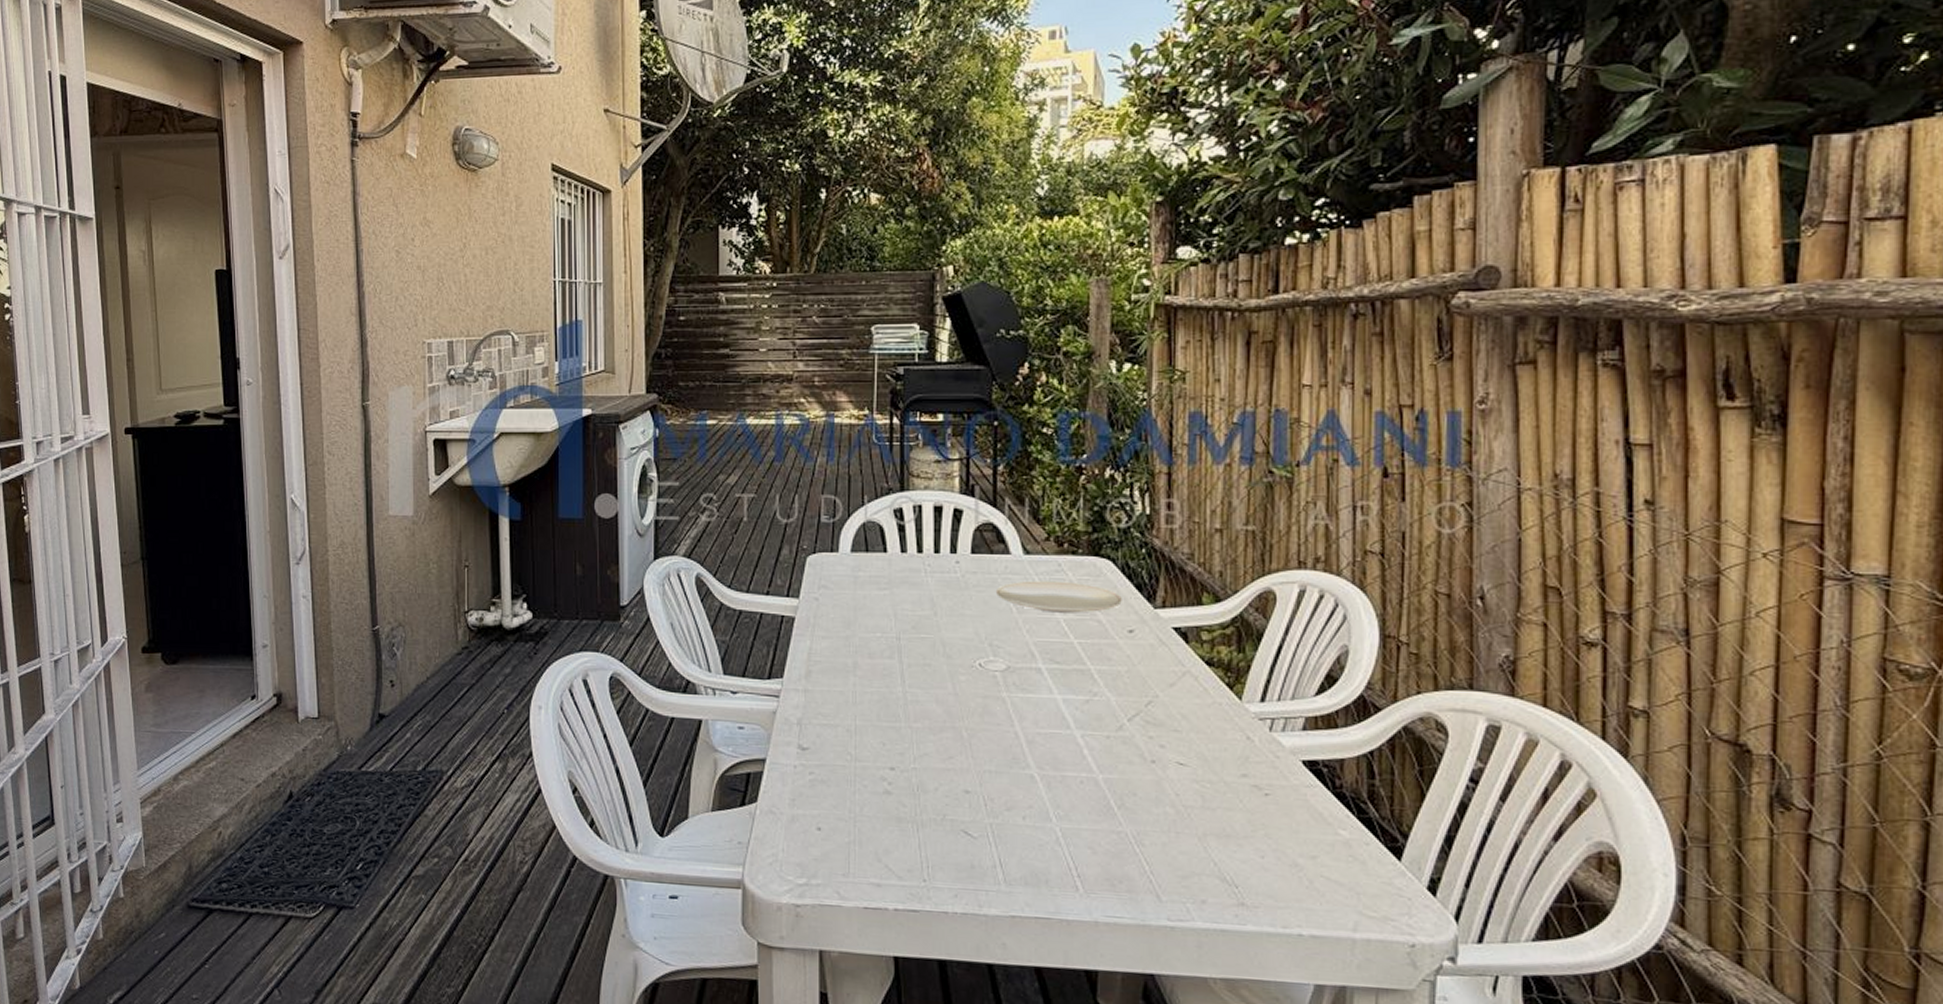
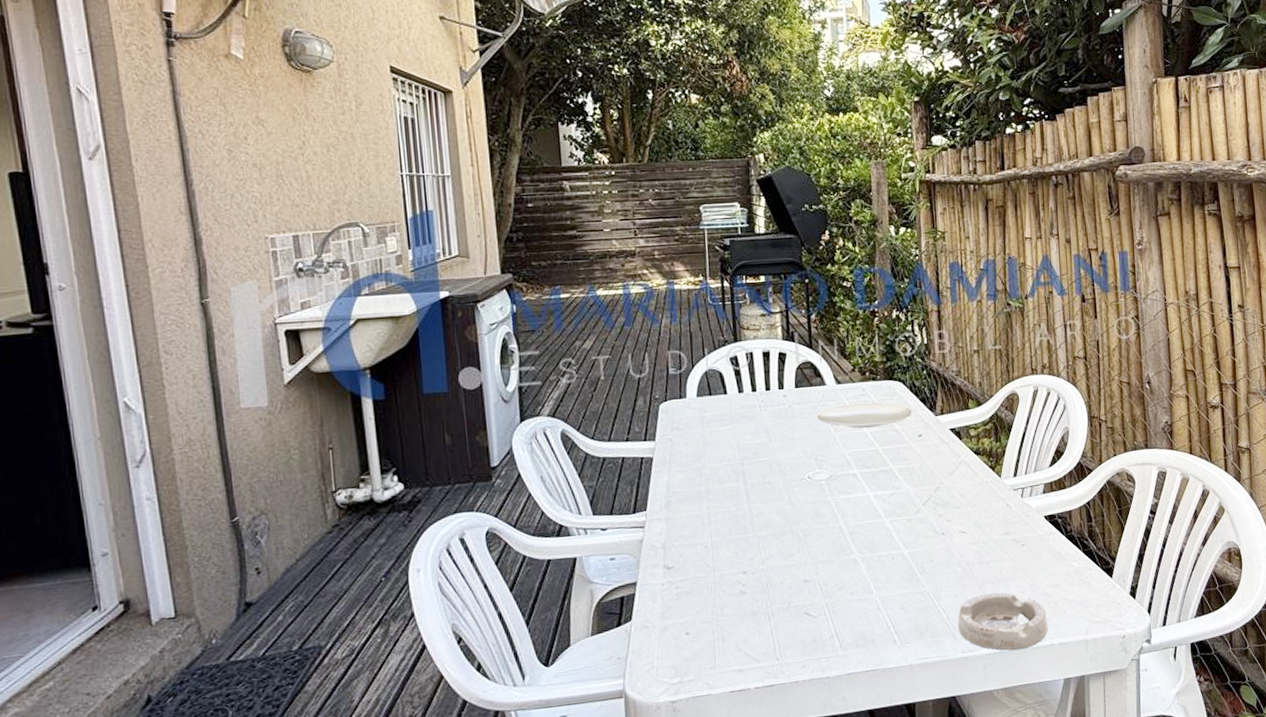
ashtray: none [1164,849,1297,933] -> present [957,592,1049,651]

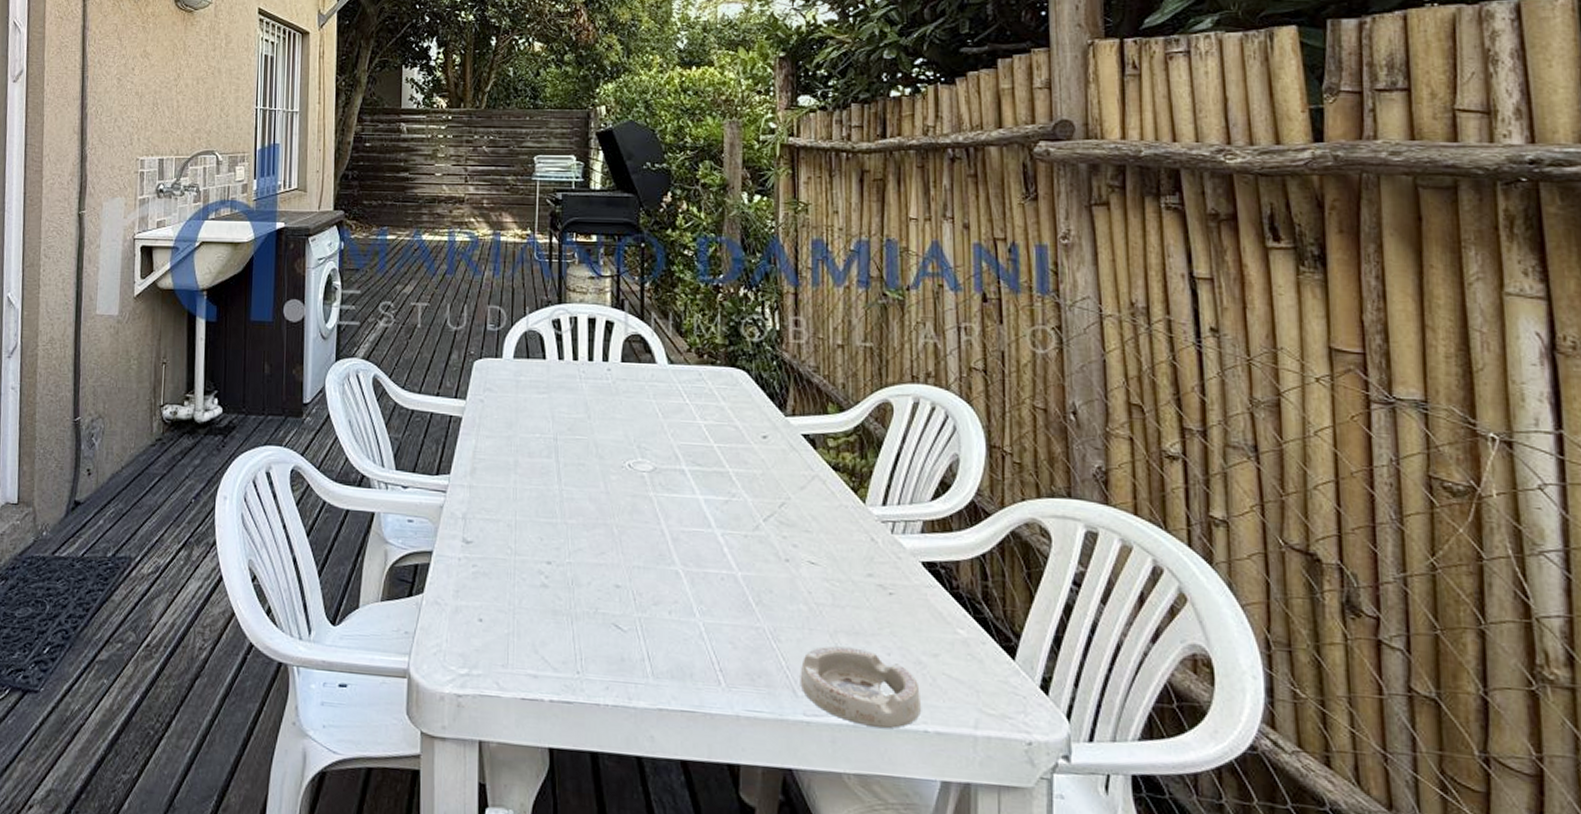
plate: present [816,402,912,428] -> none [643,388,756,419]

